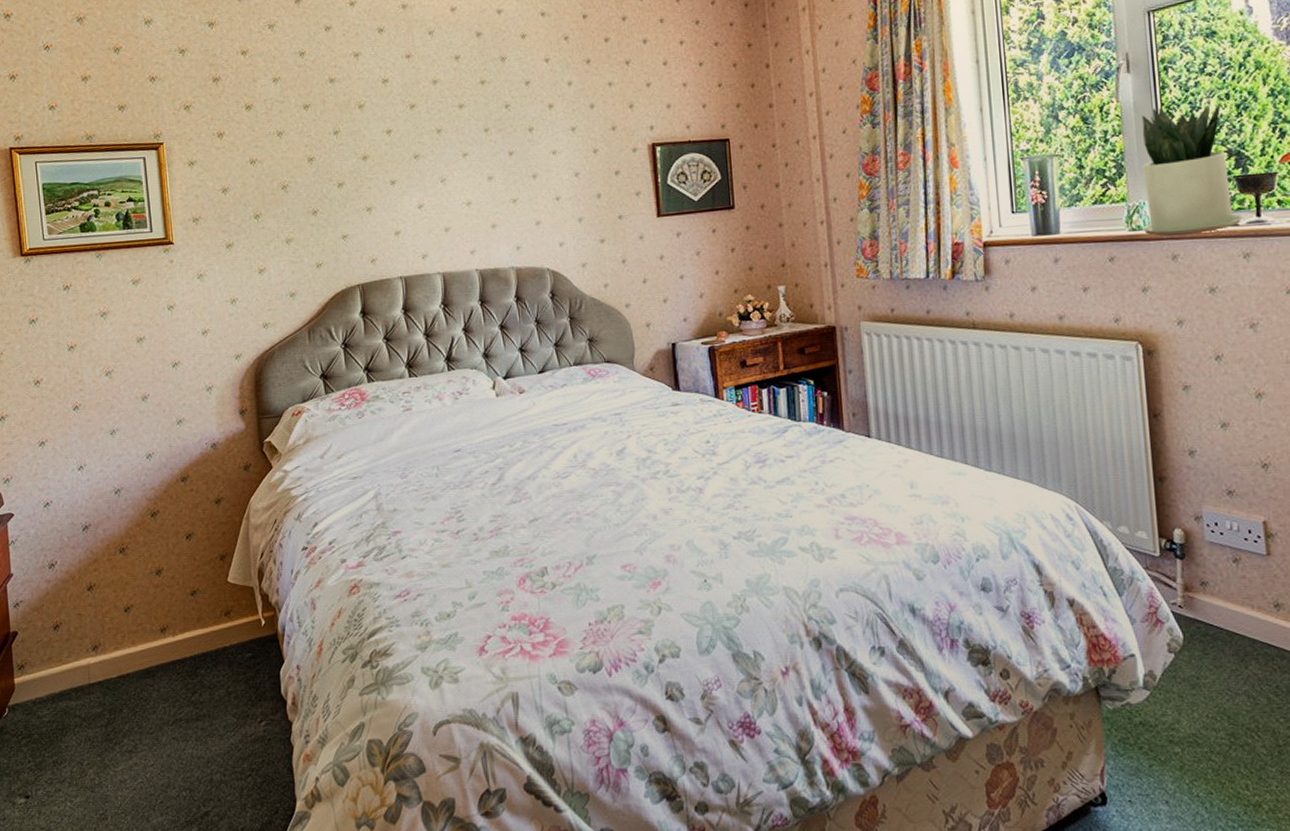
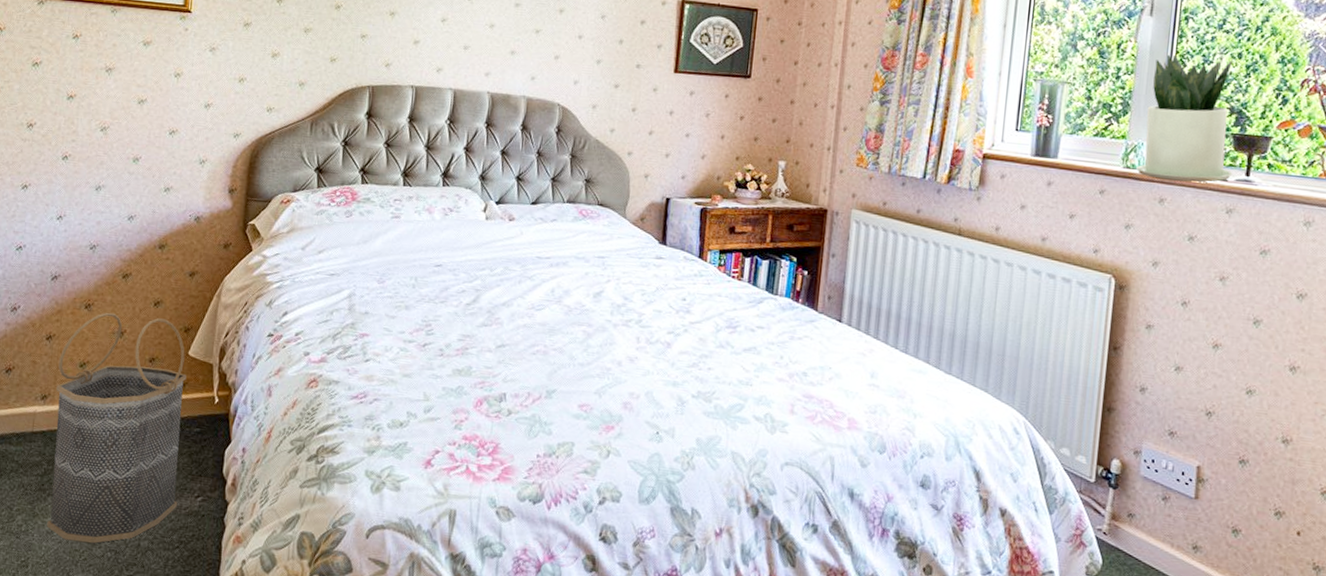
basket: none [103,550,243,786] -> present [47,312,187,544]

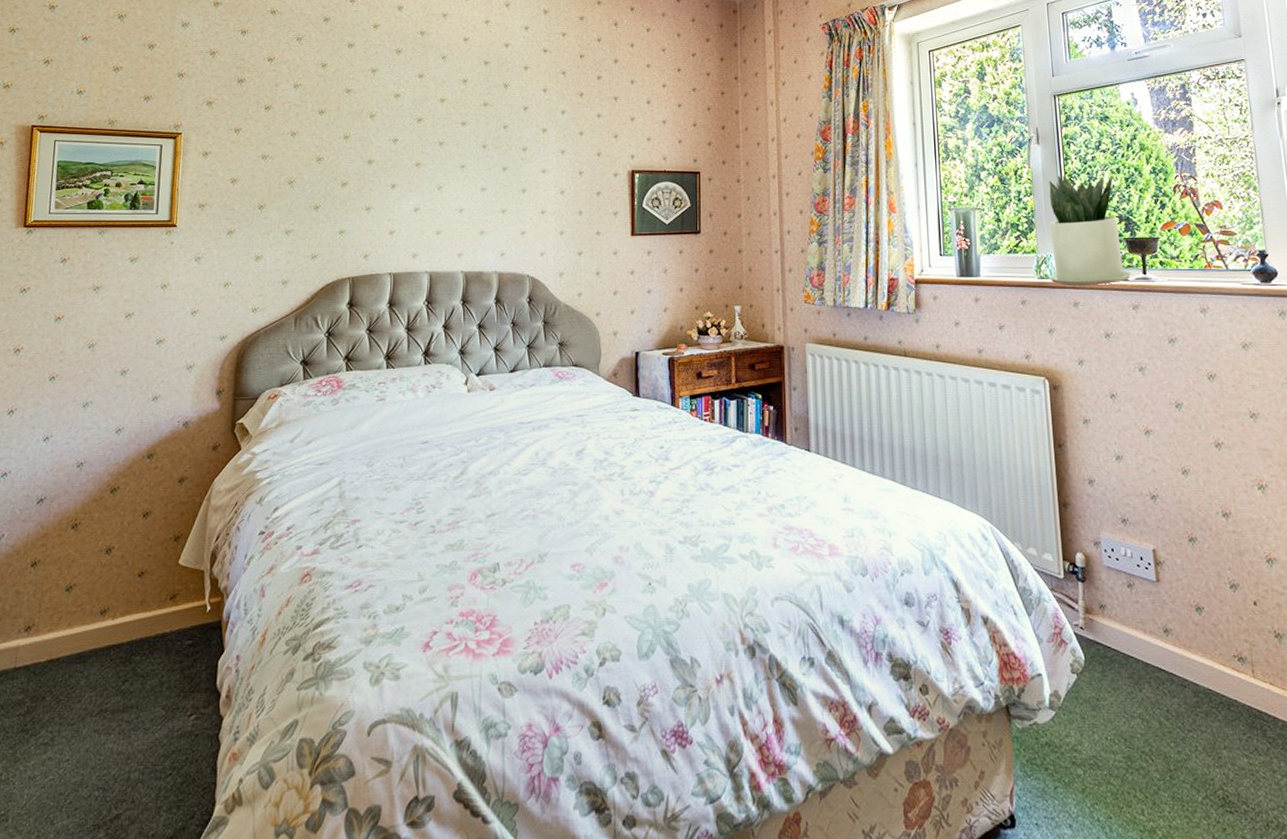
basket: present [47,312,187,544] -> none [29,530,177,784]

